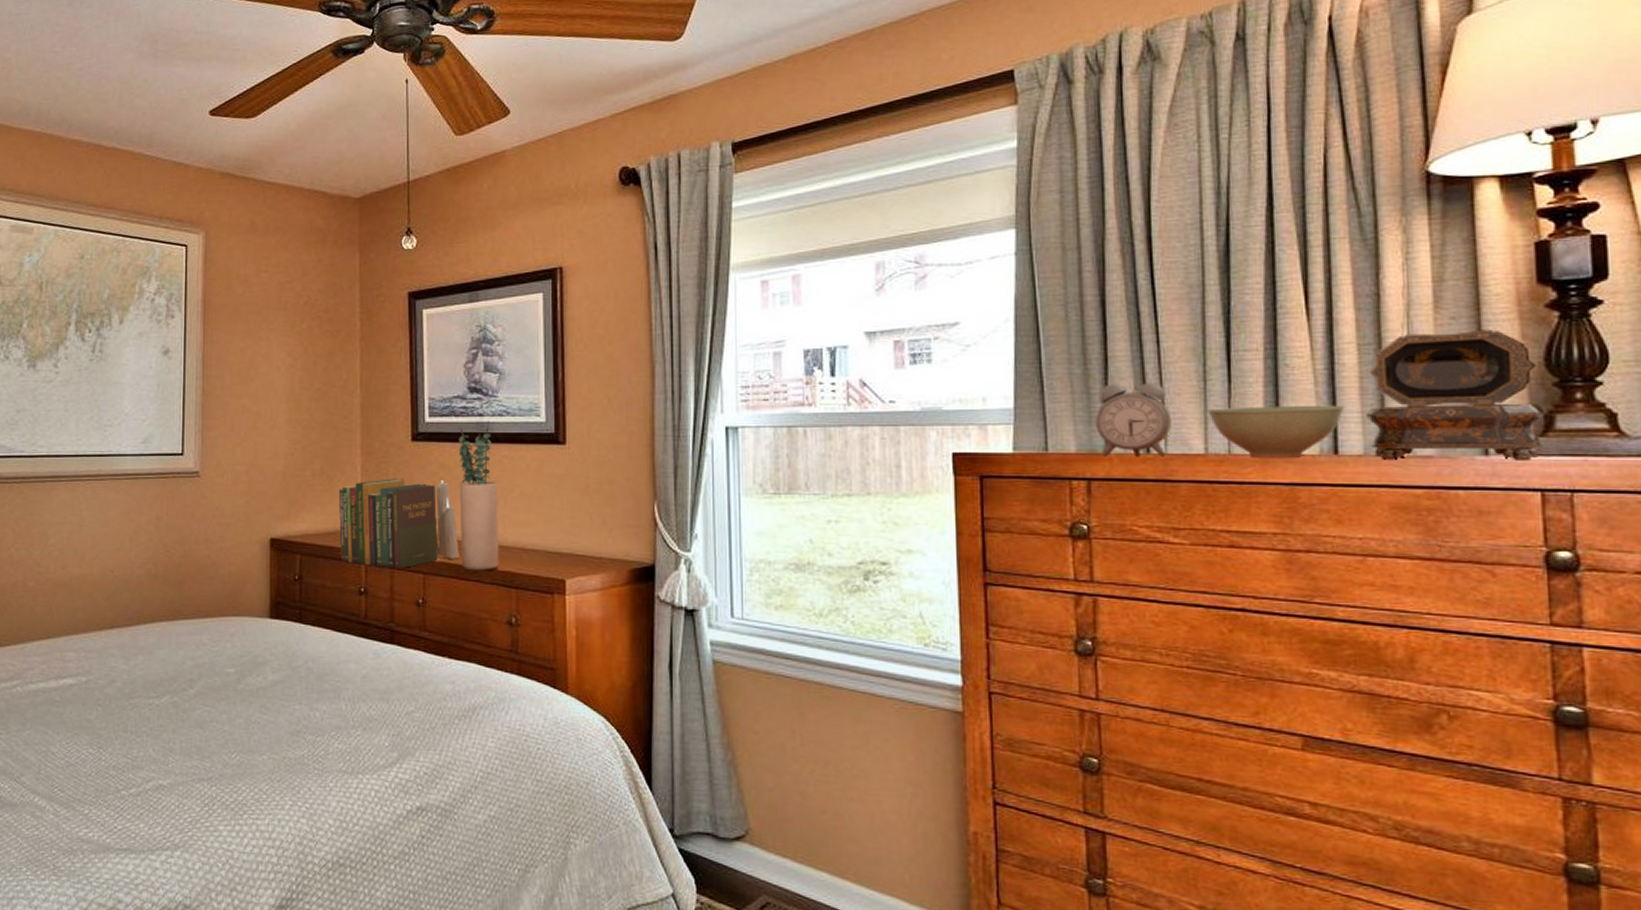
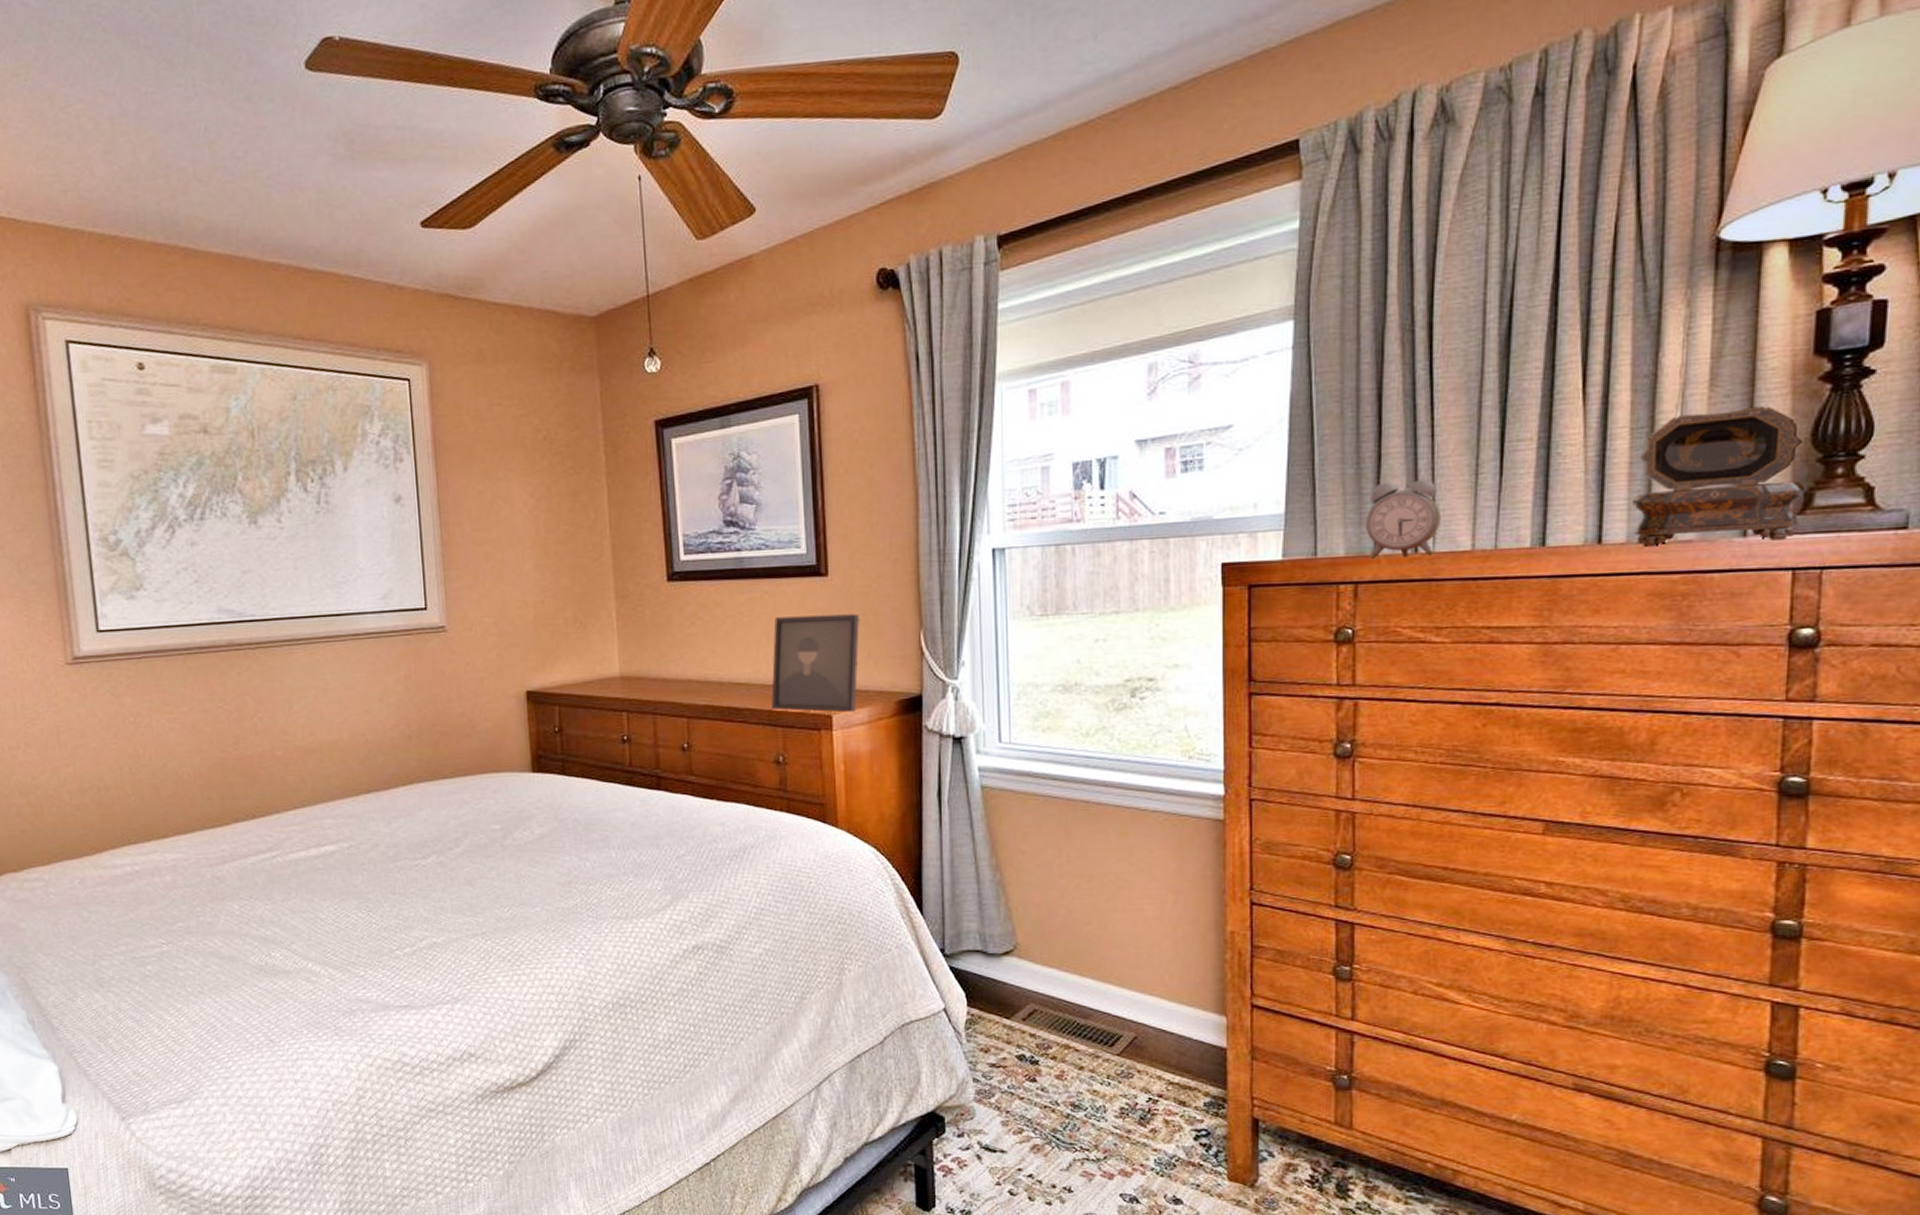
books: present [338,478,438,569] -> none [593,621,701,715]
candle: present [435,480,459,559] -> none [695,621,723,702]
vase: present [458,421,499,571] -> none [716,556,764,712]
picture frame: none [507,481,596,578] -> present [771,614,861,713]
bowl: present [1207,405,1345,459] -> none [1477,492,1612,553]

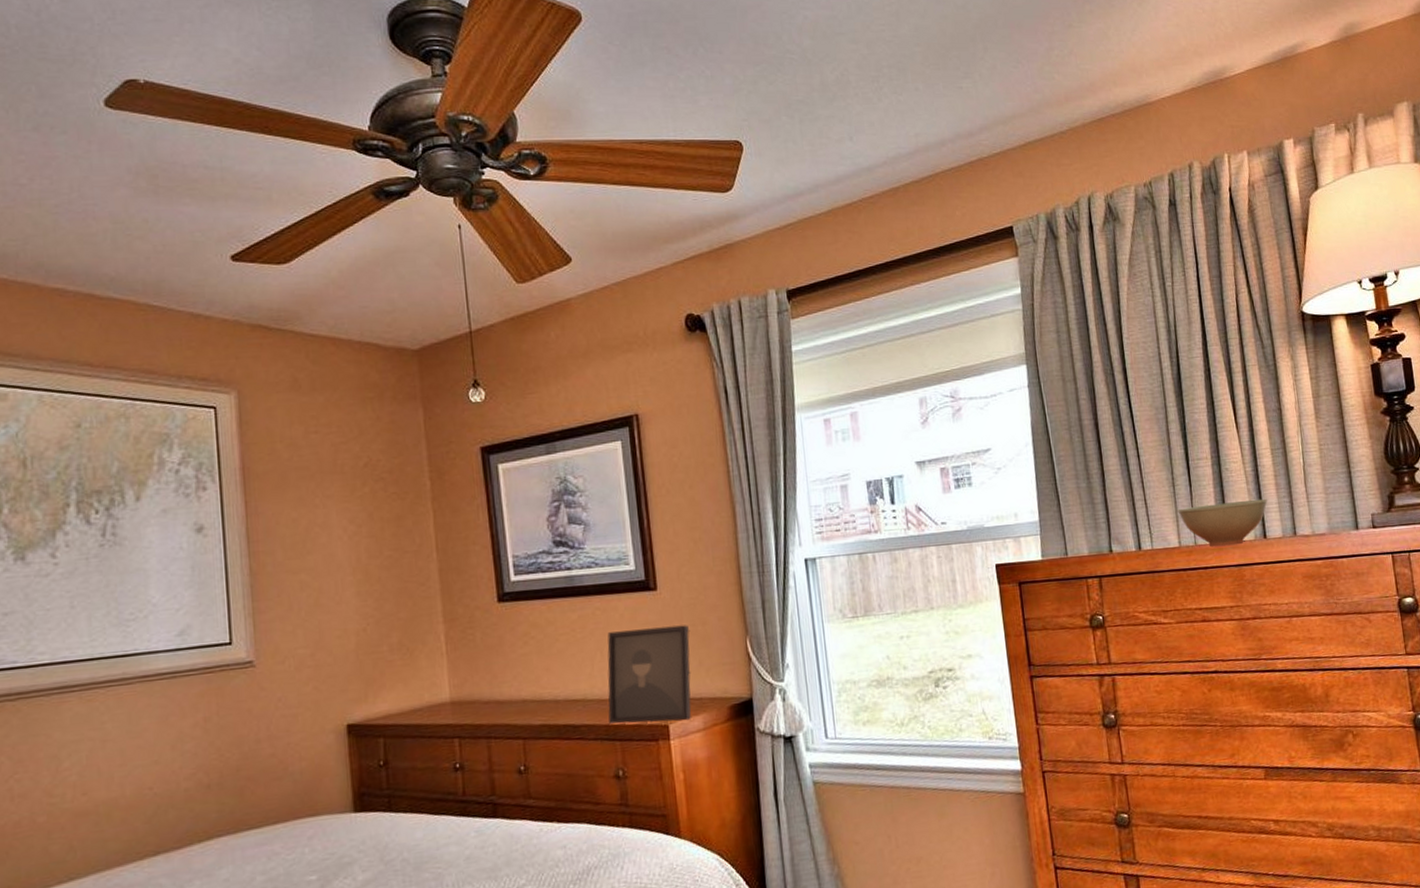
alarm clock: present [1364,479,1442,560] -> none [1099,490,1155,557]
bowl: none [1477,492,1612,553] -> present [1177,498,1267,548]
jewelry box: present [1631,406,1806,547] -> none [1280,432,1390,540]

